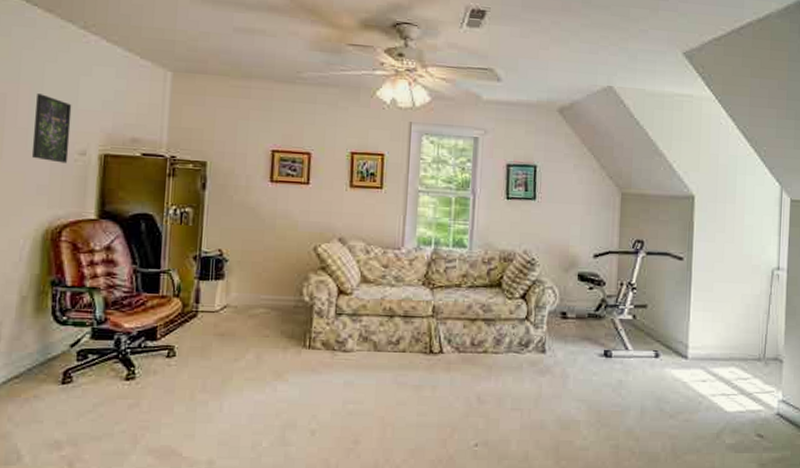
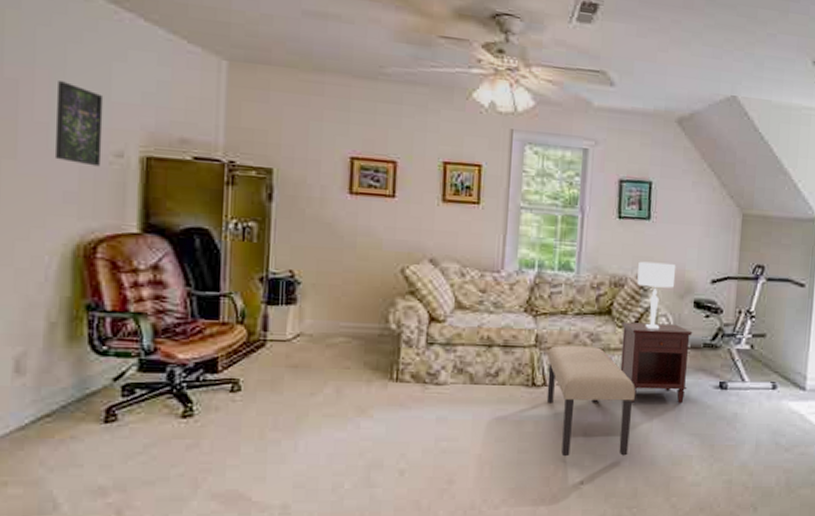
bench: none [443,316,525,420] -> present [546,345,635,457]
nightstand: none [510,294,578,371] -> present [620,322,693,404]
table lamp: none [525,238,561,300] -> present [637,261,676,329]

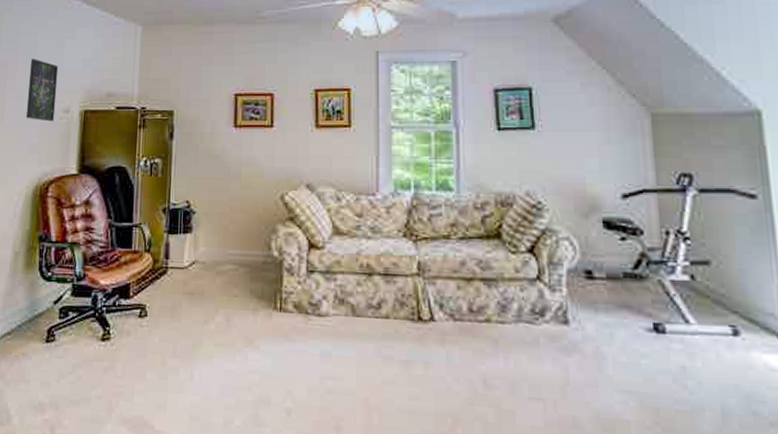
bench: present [546,345,635,457] -> none [433,274,542,414]
nightstand: present [620,322,693,404] -> none [513,247,610,350]
table lamp: present [637,261,676,329] -> none [527,176,575,255]

